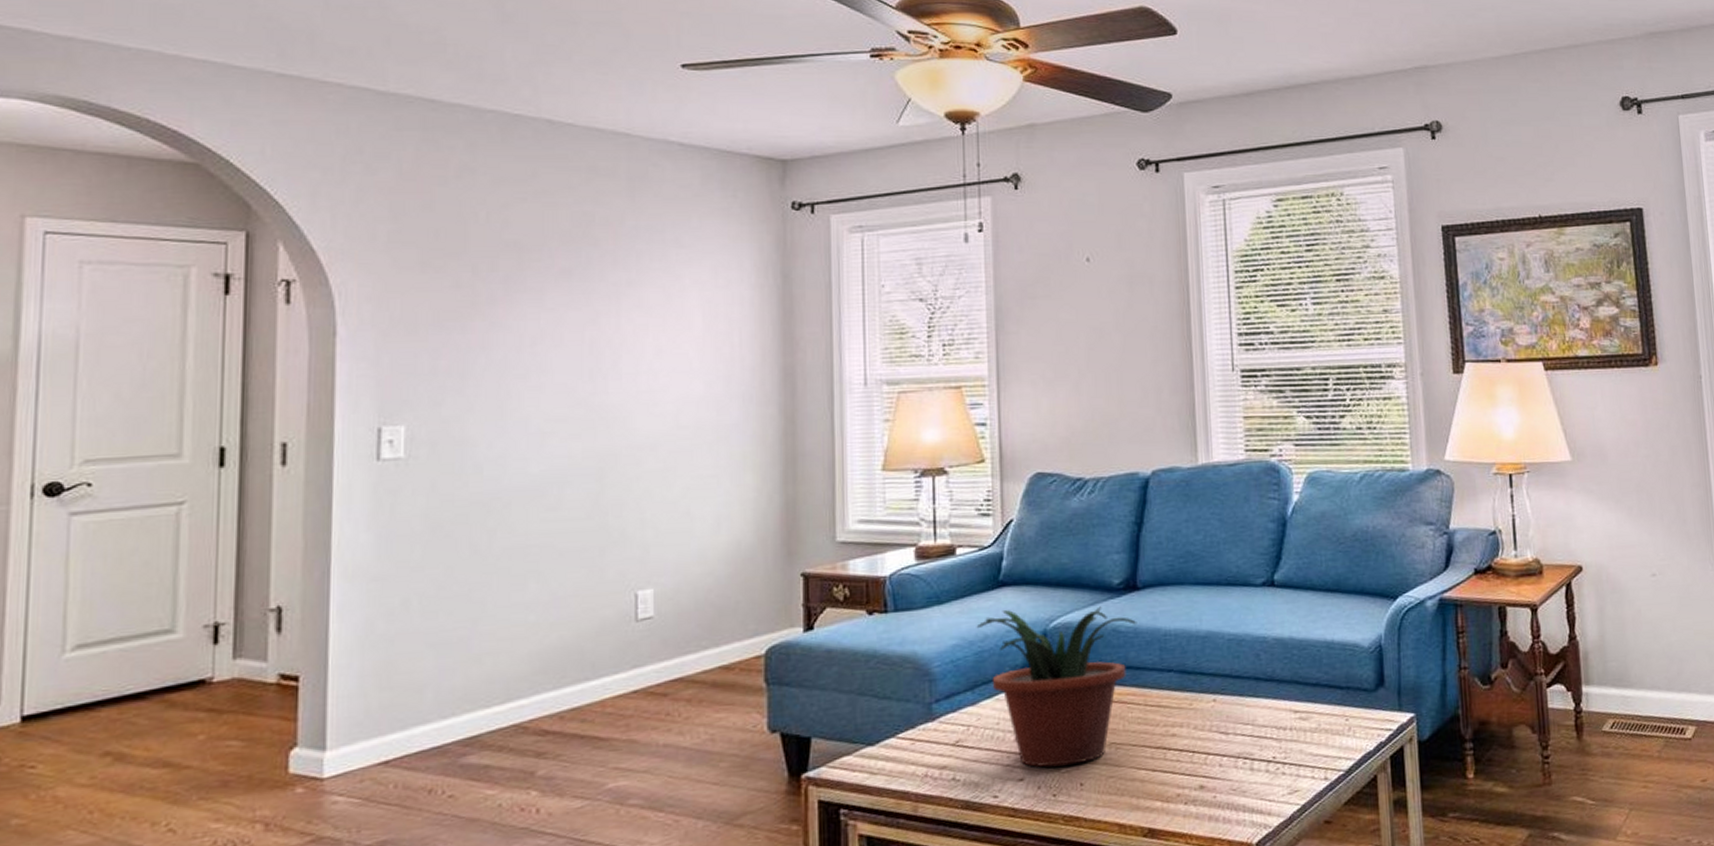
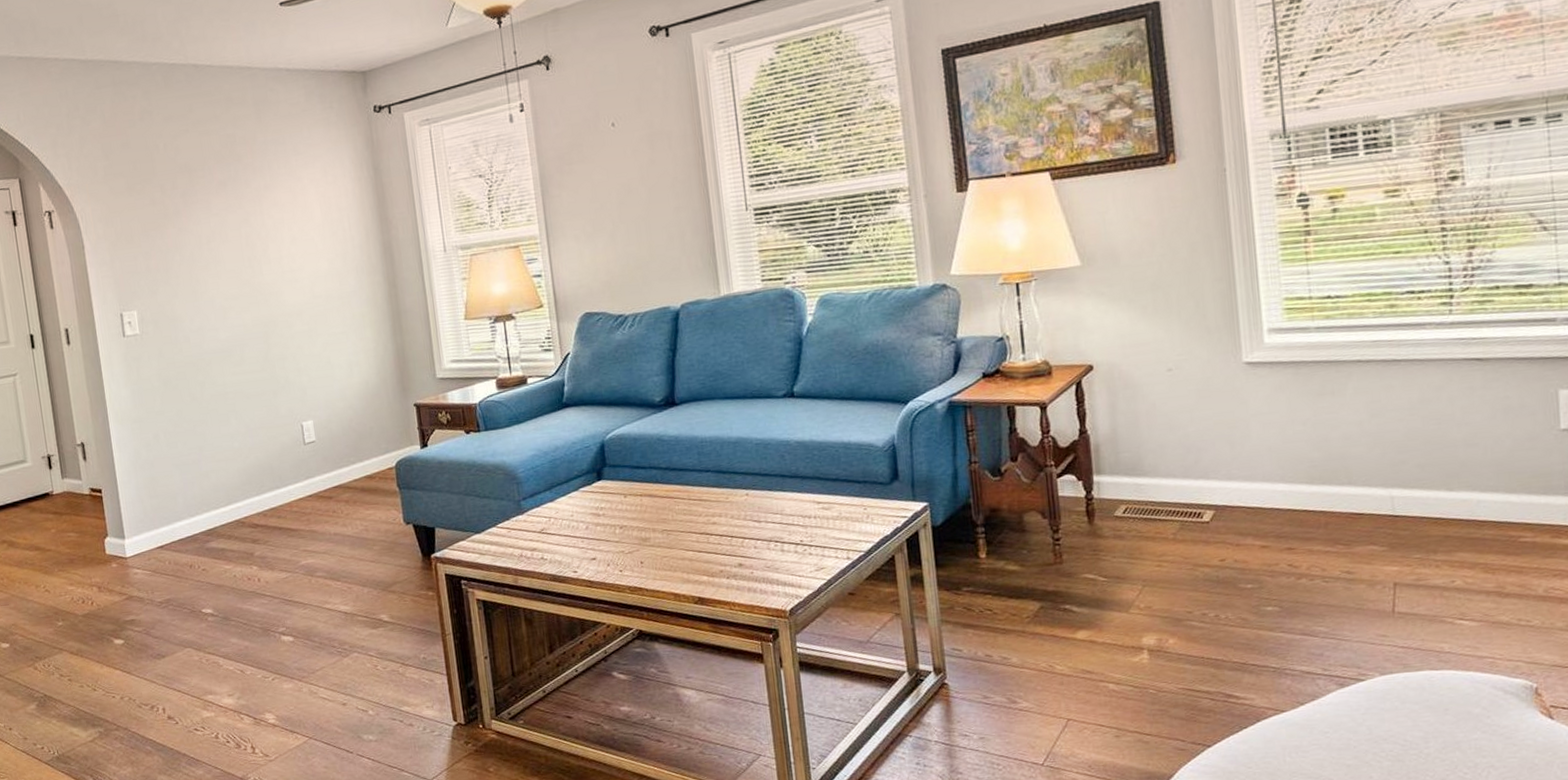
potted plant: present [976,606,1137,767] -> none [548,420,678,549]

